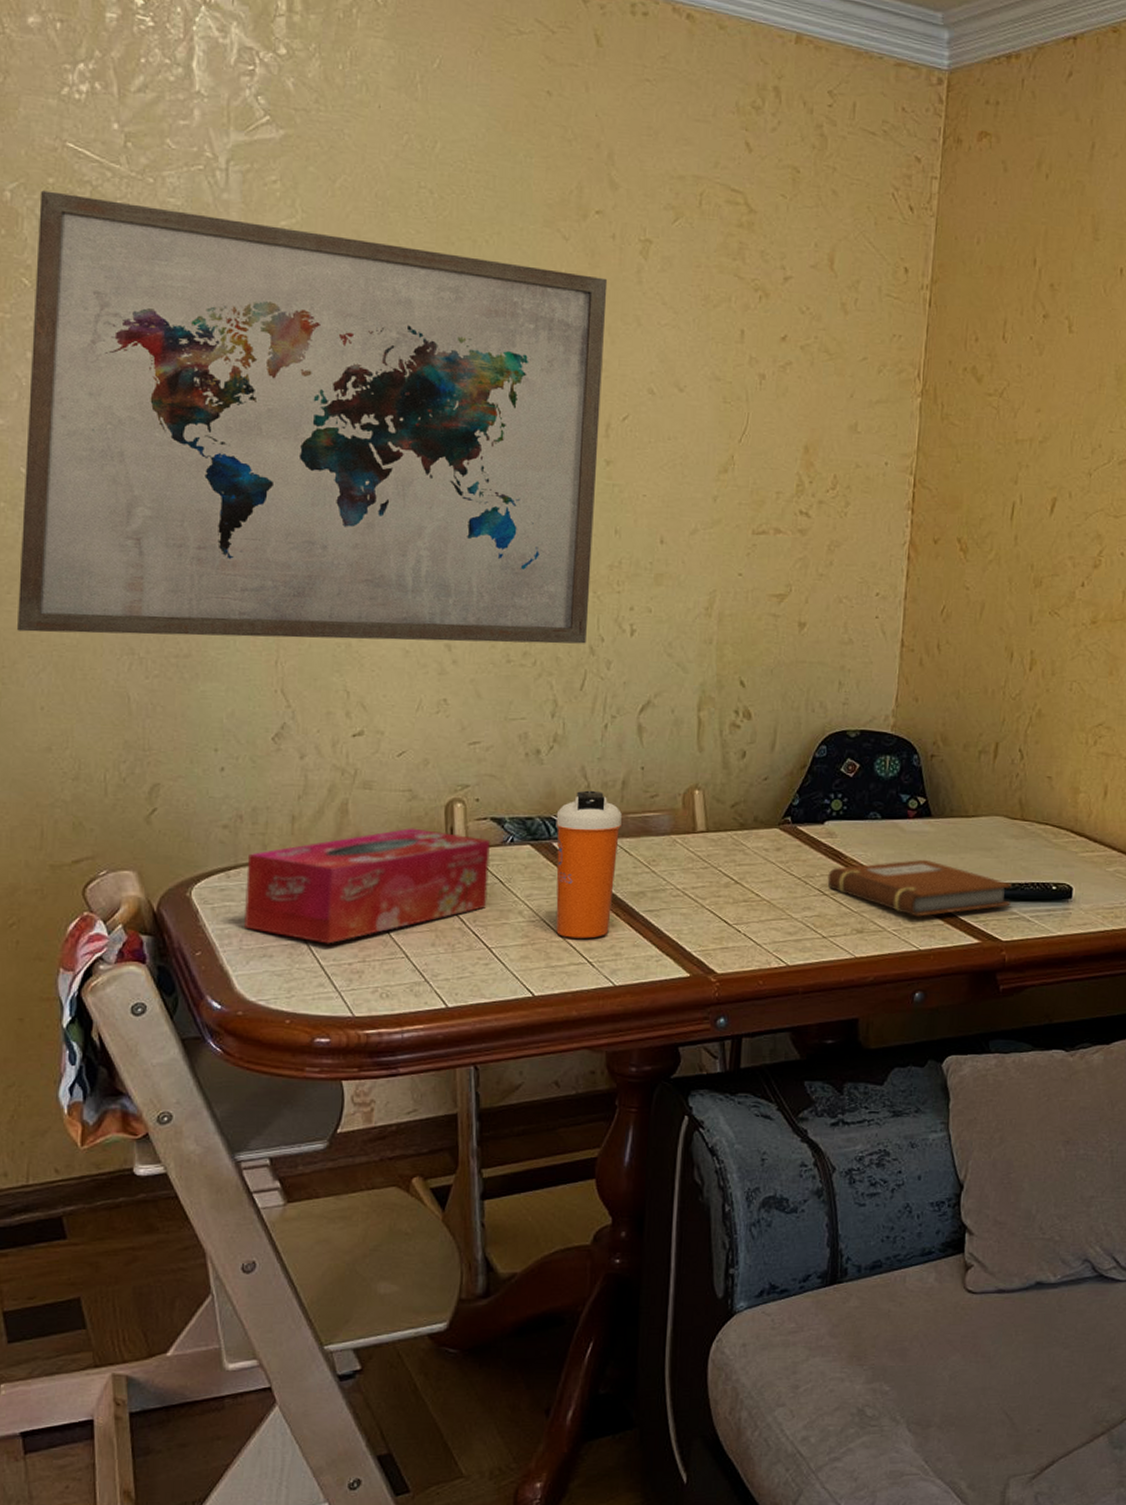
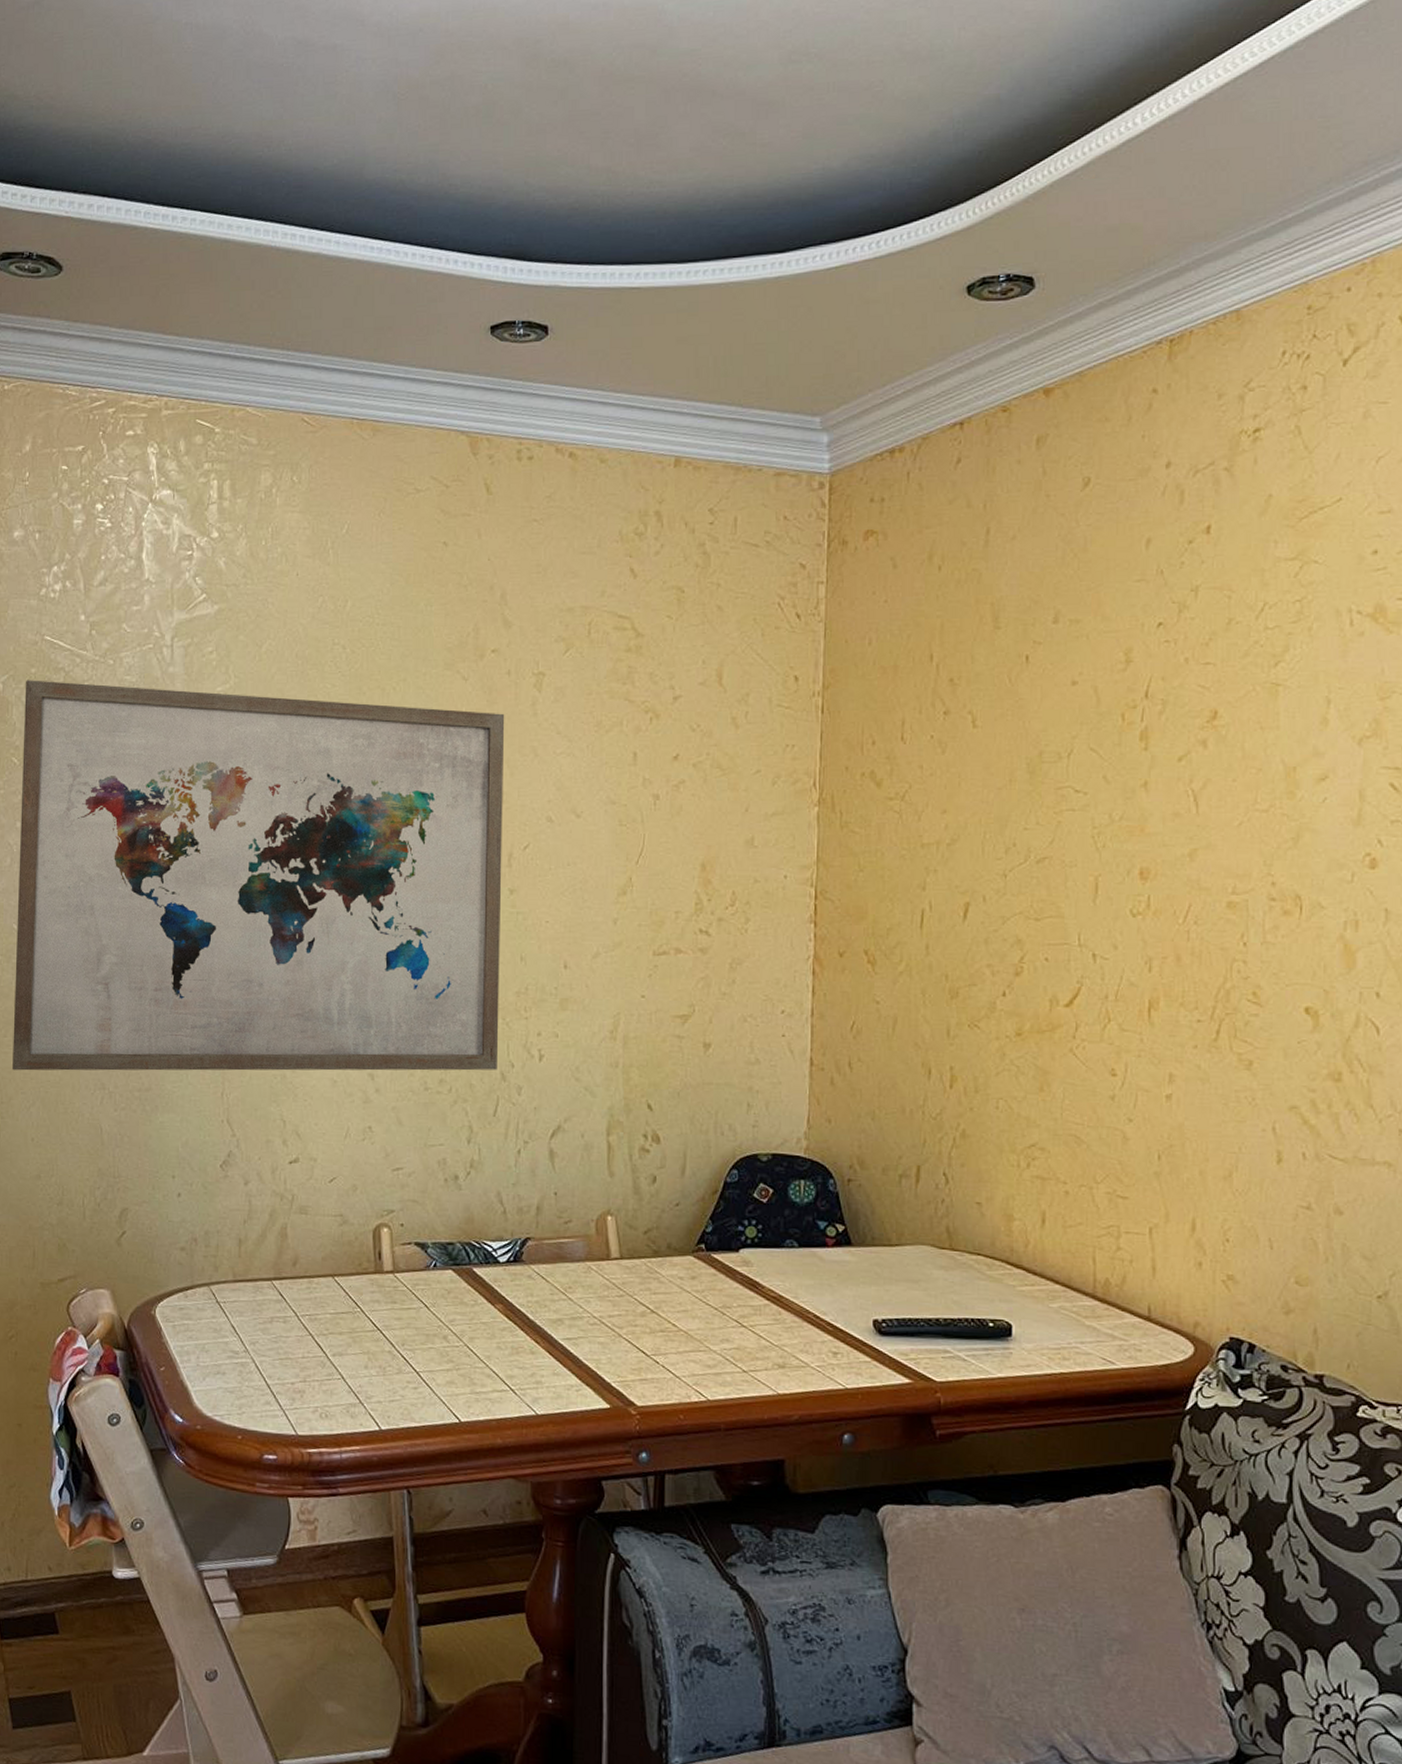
tissue box: present [244,828,491,944] -> none [200,1252,416,1363]
shaker bottle: present [556,790,622,939] -> none [475,1216,537,1366]
notebook: present [827,859,1012,917] -> none [745,1290,943,1353]

